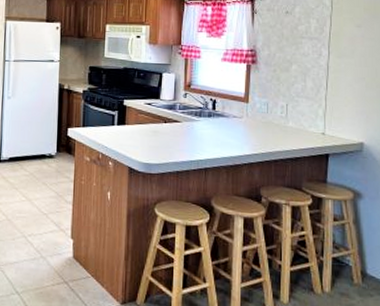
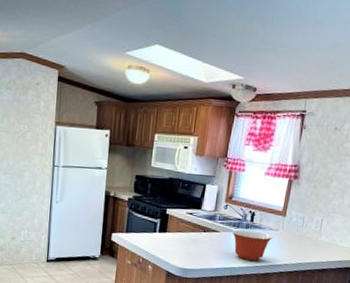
mixing bowl: none [194,119,238,152] -> present [231,229,273,261]

